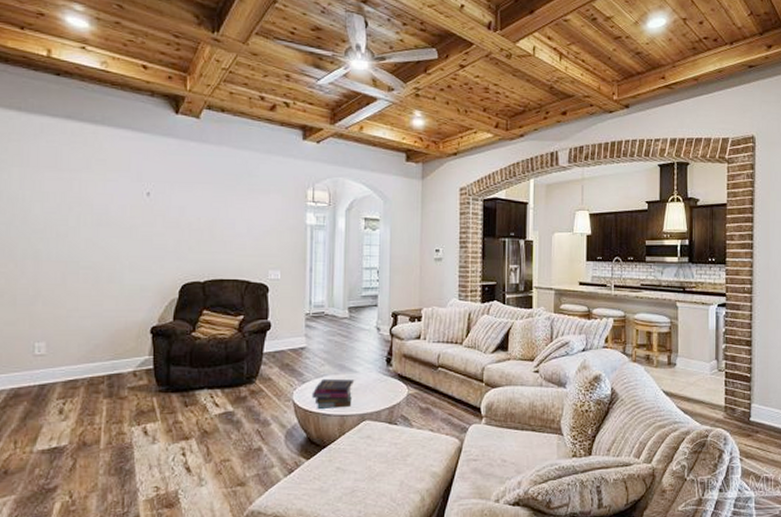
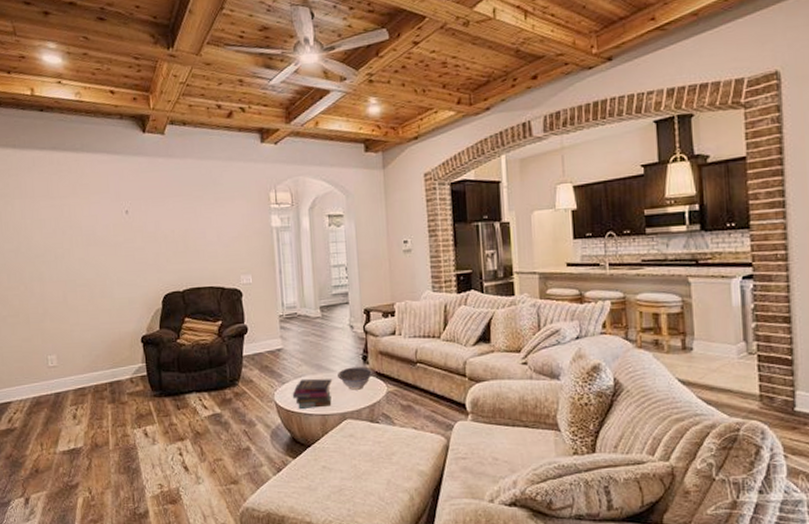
decorative bowl: none [360,368,396,392] -> present [338,366,373,390]

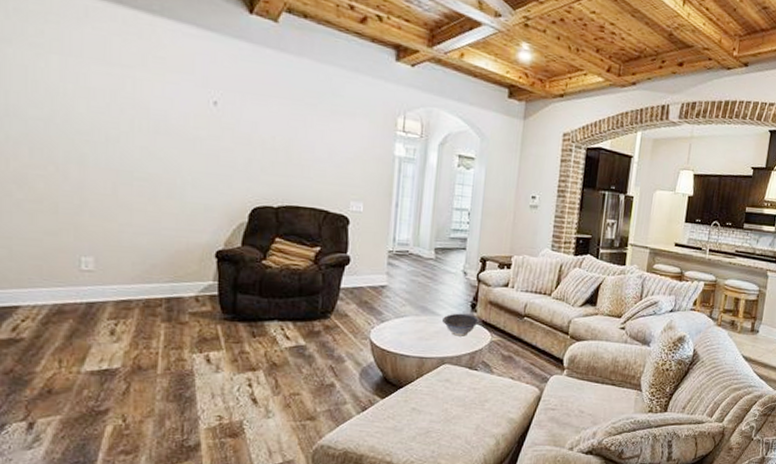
books: present [292,378,333,409] -> none [390,319,437,350]

